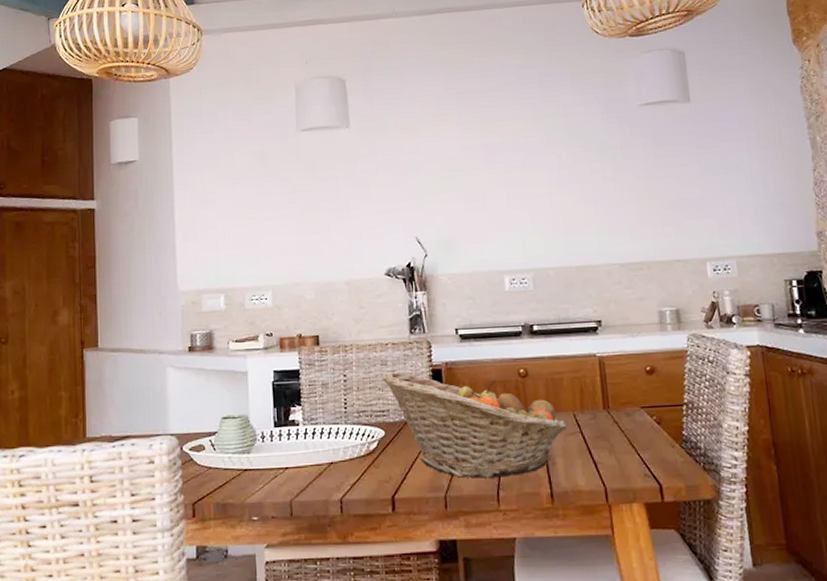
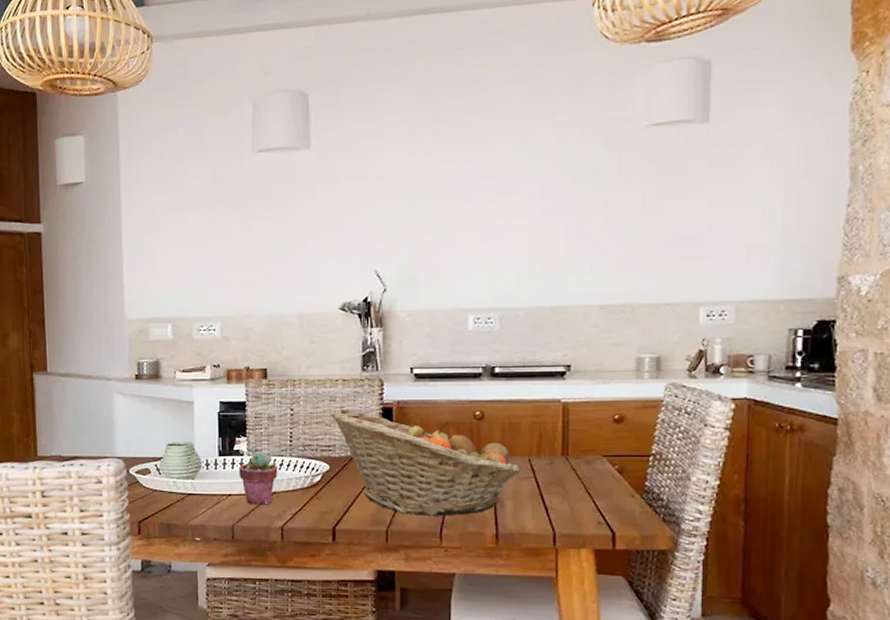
potted succulent: none [295,420,334,477] -> present [239,451,278,505]

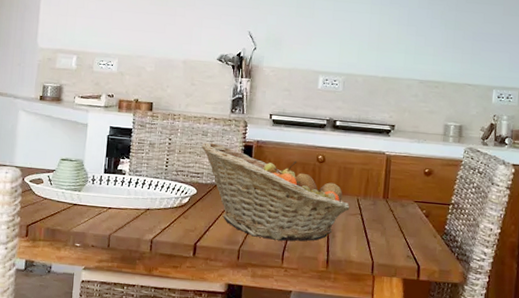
potted succulent: present [239,451,278,505] -> none [120,172,153,219]

